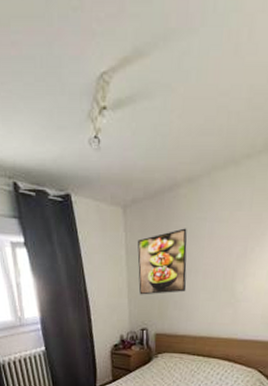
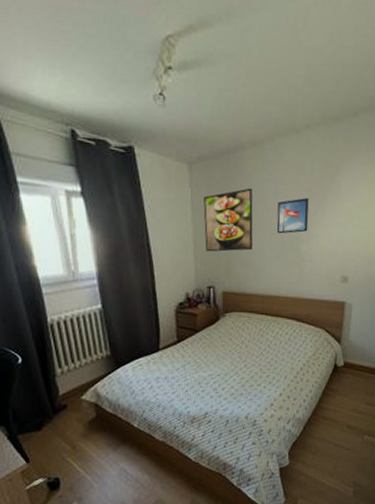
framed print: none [211,234,246,274] -> present [277,197,309,234]

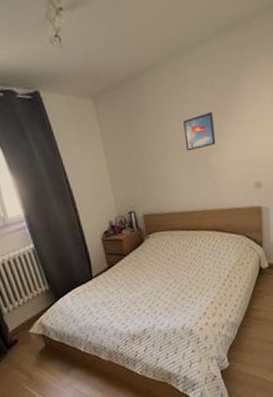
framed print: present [203,188,253,252] -> none [112,111,166,180]

